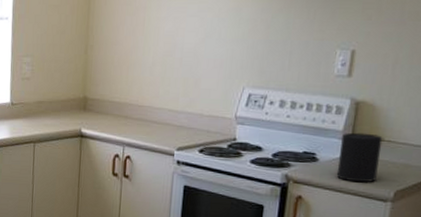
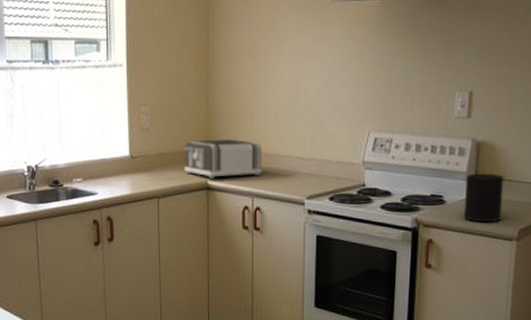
toaster: none [60,90,135,127] -> present [184,139,262,179]

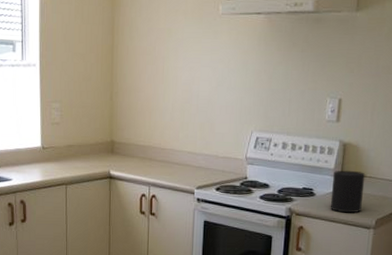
toaster: present [184,139,262,179] -> none [90,134,158,169]

